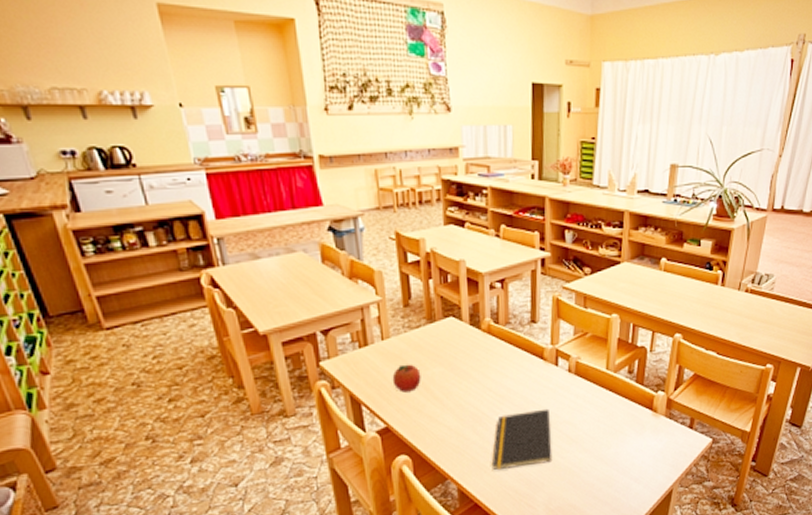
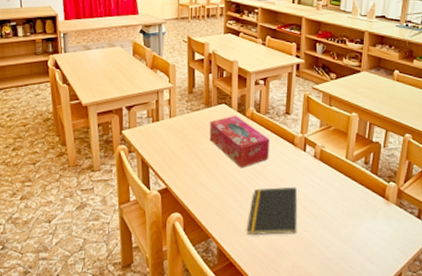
fruit: present [392,364,421,392] -> none [174,138,197,161]
tissue box: none [435,329,513,394] -> present [209,115,269,169]

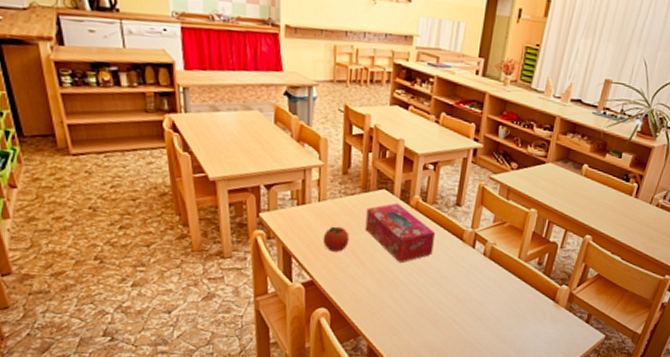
fruit: none [174,138,197,161] -> present [323,226,350,252]
notepad: present [247,187,298,235] -> none [402,285,461,335]

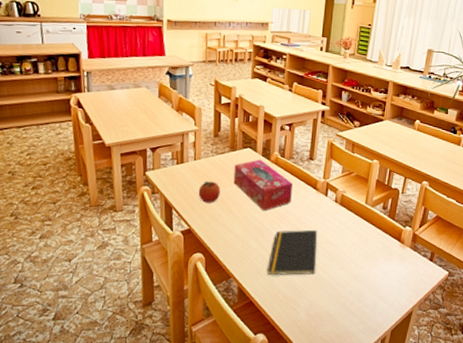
notepad: none [402,285,461,335] -> present [268,229,317,275]

